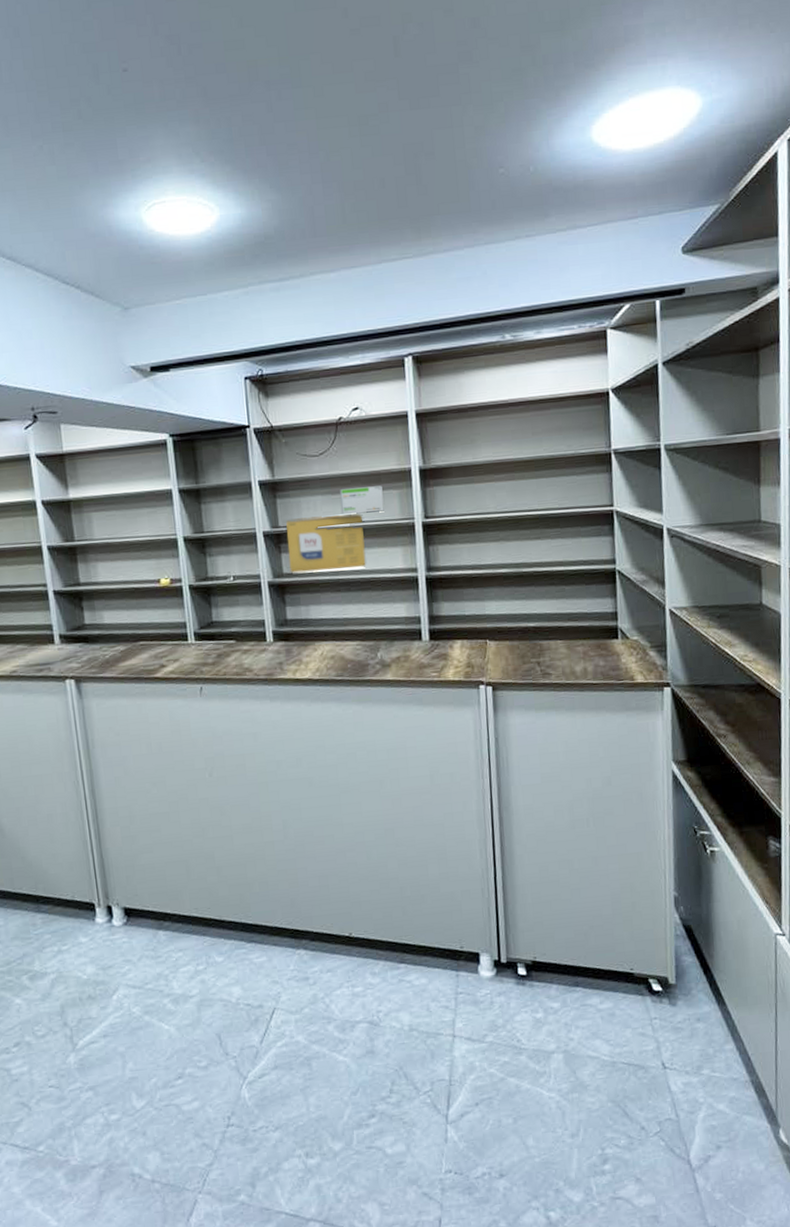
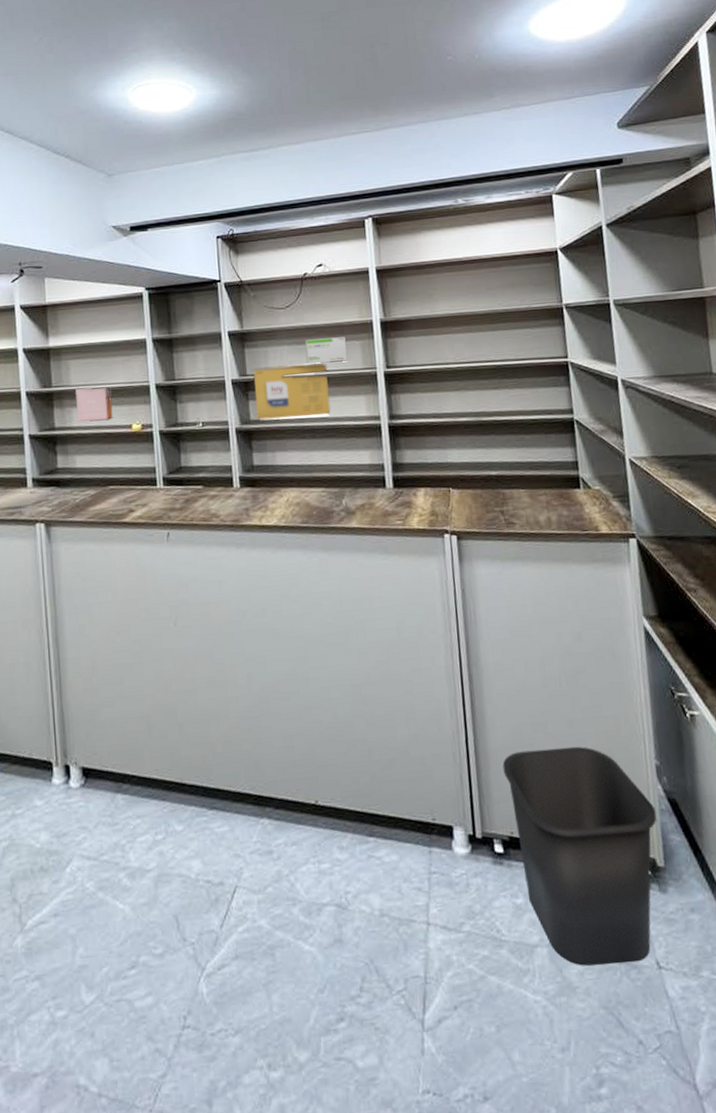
product box: none [99,540,140,578] -> present [75,387,113,423]
waste bin: none [529,881,672,1068] -> present [502,747,657,966]

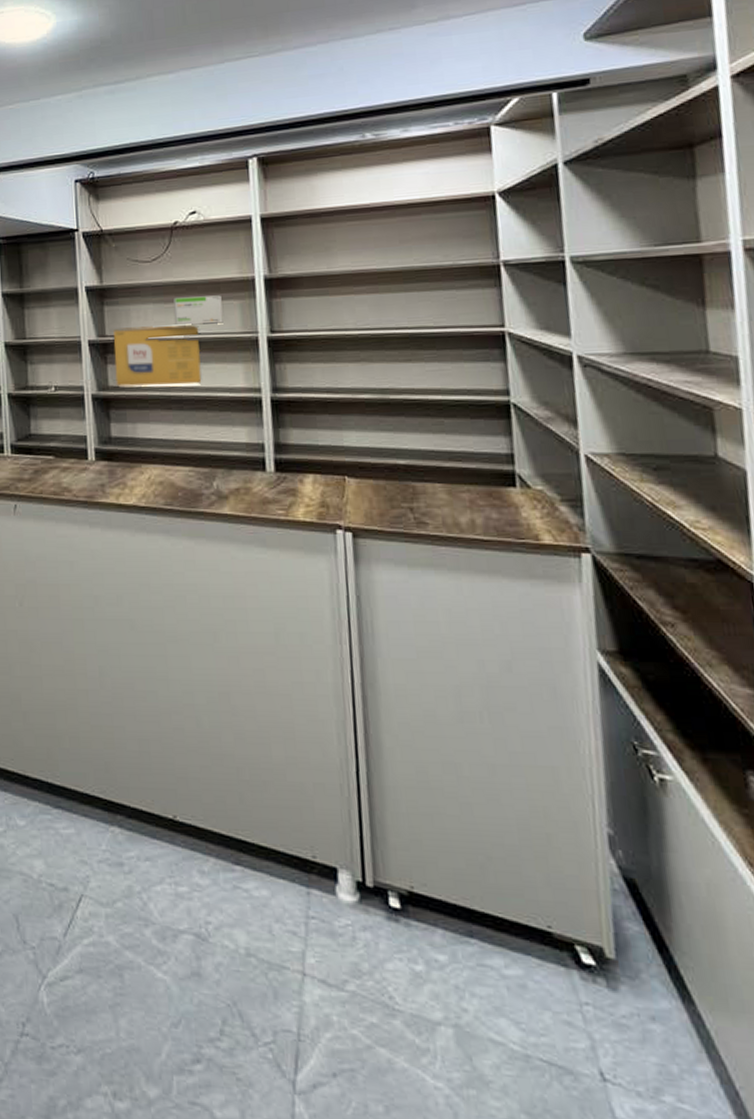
waste bin: present [502,747,657,966] -> none [402,793,607,1067]

